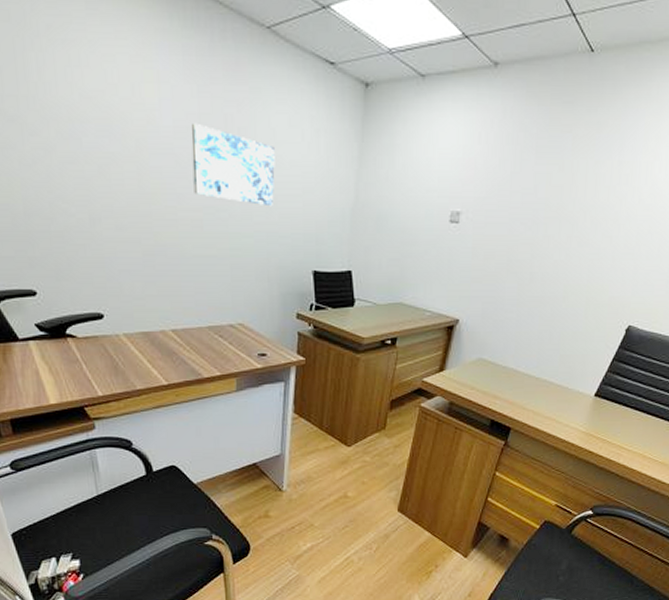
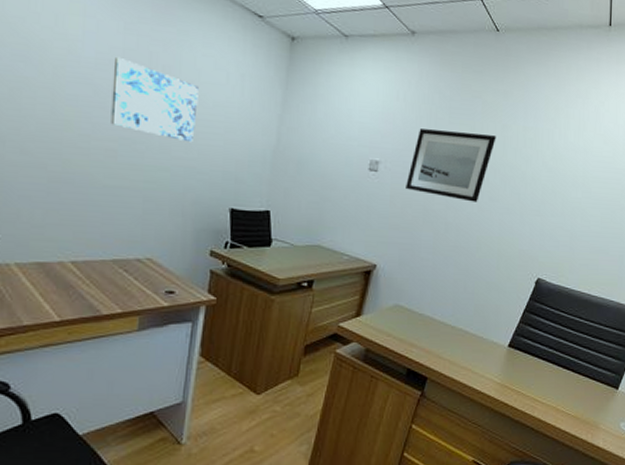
wall art: none [488,173,588,249] -> present [406,128,496,202]

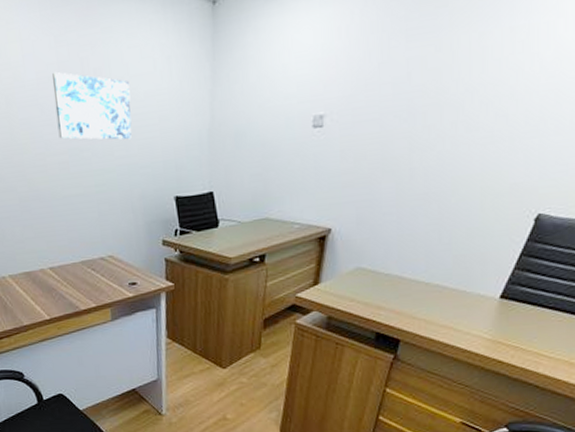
wall art: present [406,128,496,202] -> none [357,49,472,141]

